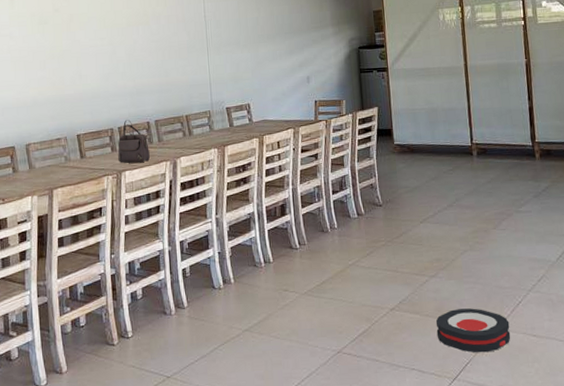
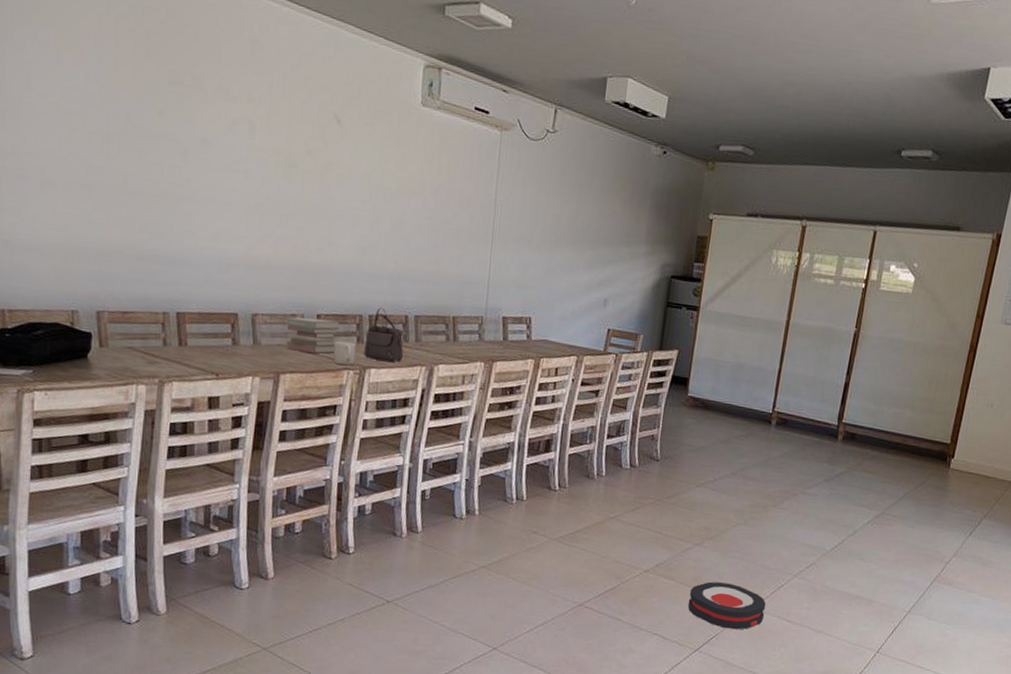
books: none [54,137,96,168] -> present [286,317,340,354]
mug: none [92,152,113,173] -> present [333,341,357,366]

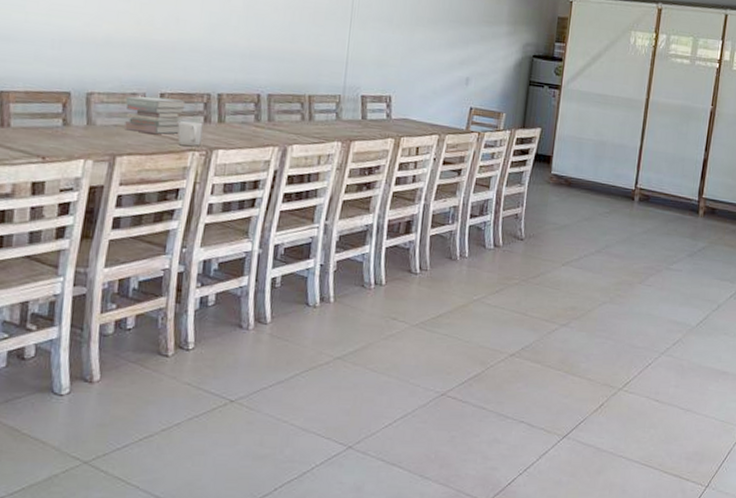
handbag: present [364,308,403,363] -> none [211,86,255,143]
robot vacuum: present [687,581,766,630] -> none [555,363,634,413]

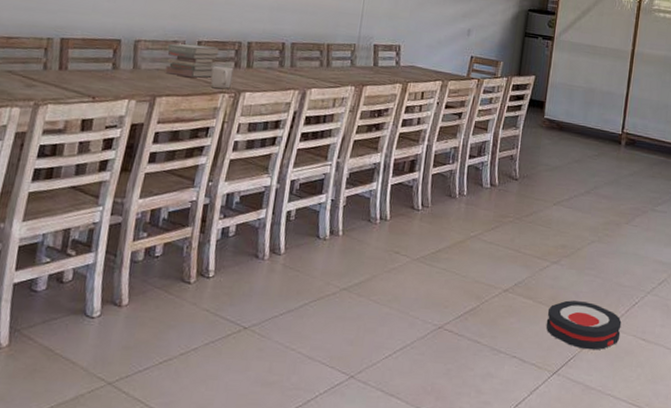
robot vacuum: none [555,363,634,413] -> present [546,300,622,350]

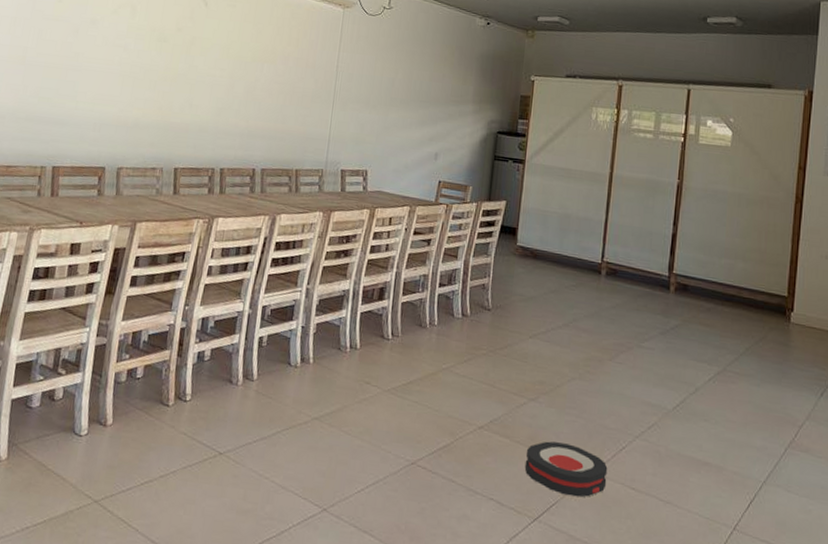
books: present [165,44,220,78] -> none [145,170,194,204]
mug: present [210,66,234,90] -> none [186,192,208,215]

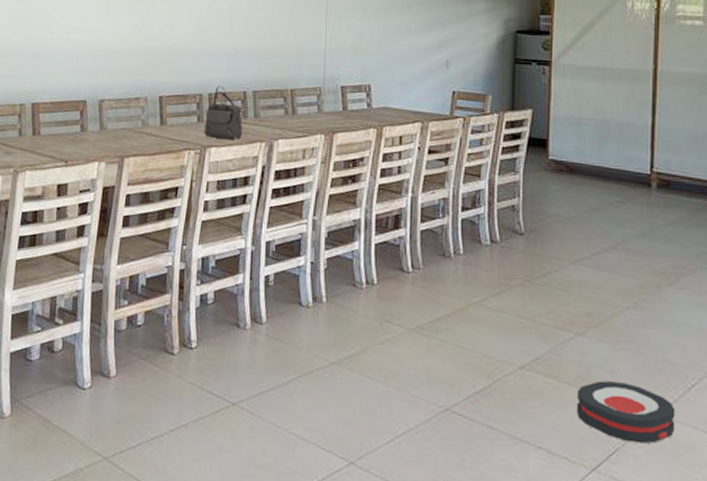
handbag: none [213,162,250,212] -> present [204,86,243,141]

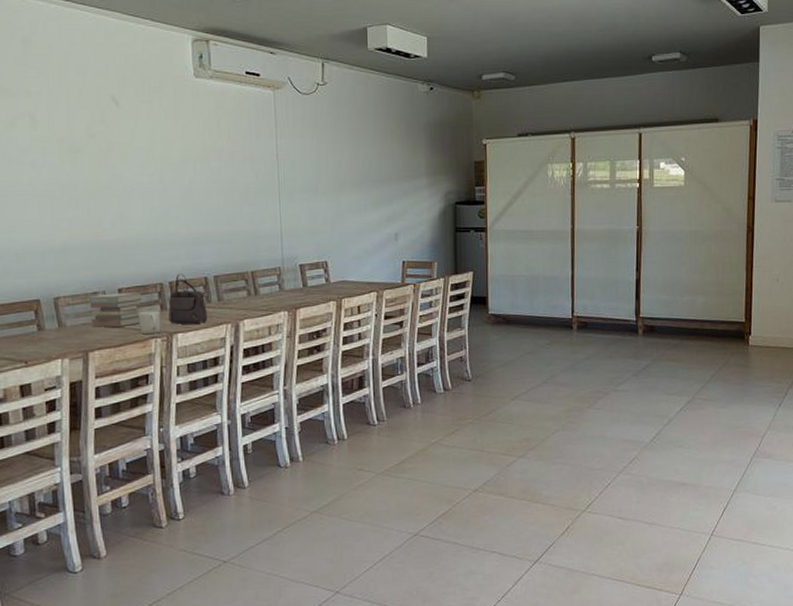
books: none [130,100,181,136] -> present [89,292,142,328]
mug: none [174,121,197,146] -> present [137,310,162,335]
robot vacuum: present [576,380,675,444] -> none [520,490,597,536]

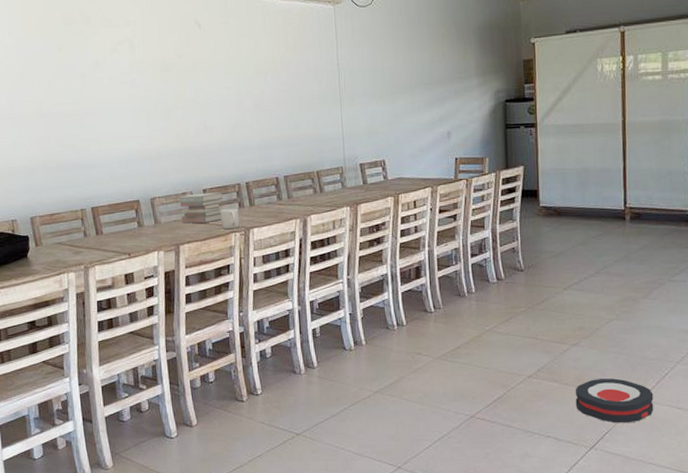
handbag: present [168,274,207,325] -> none [245,175,279,220]
robot vacuum: none [520,490,597,536] -> present [575,378,654,423]

